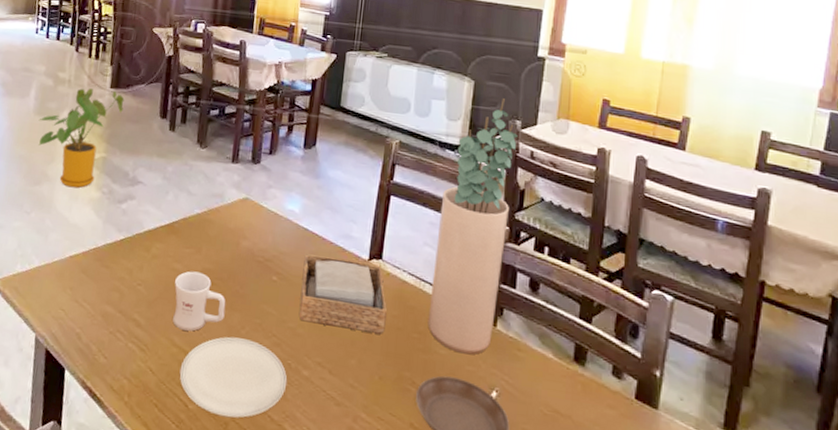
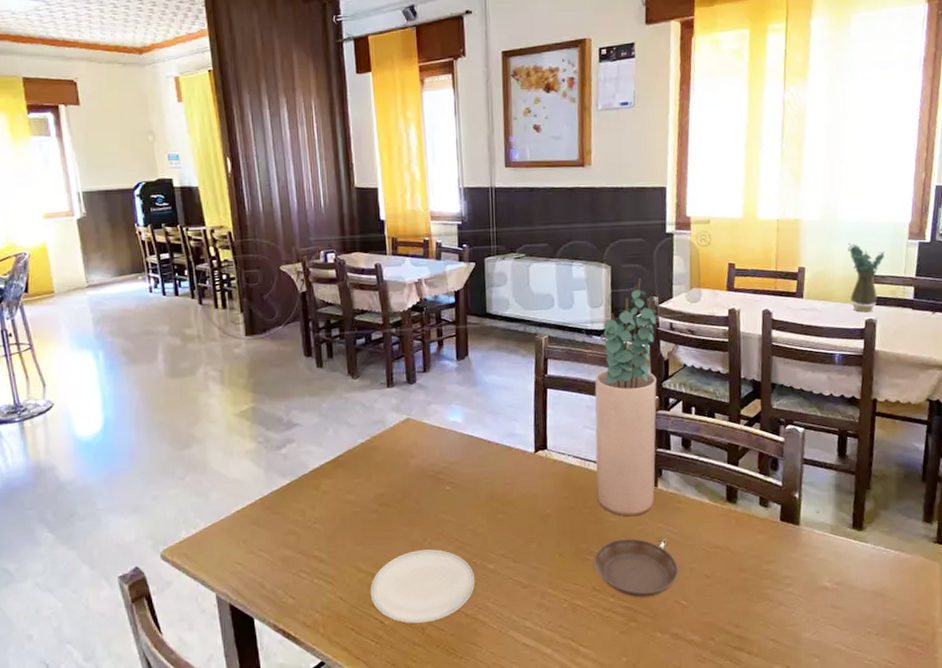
house plant: present [38,88,125,188] -> none [173,338,264,444]
mug: present [173,271,226,332] -> none [350,498,405,555]
napkin holder: present [298,254,387,334] -> none [473,455,559,521]
vase: none [742,99,787,181] -> present [848,243,885,313]

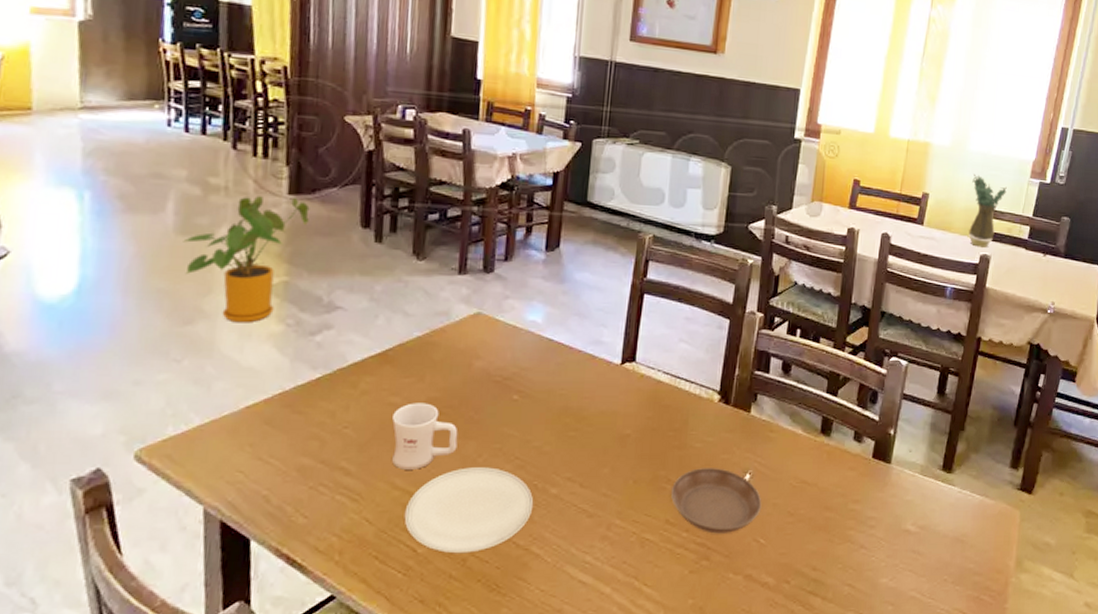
house plant: none [173,338,264,444] -> present [183,196,310,323]
mug: none [350,498,405,555] -> present [392,403,459,470]
vase: present [594,278,657,517] -> none [683,184,774,444]

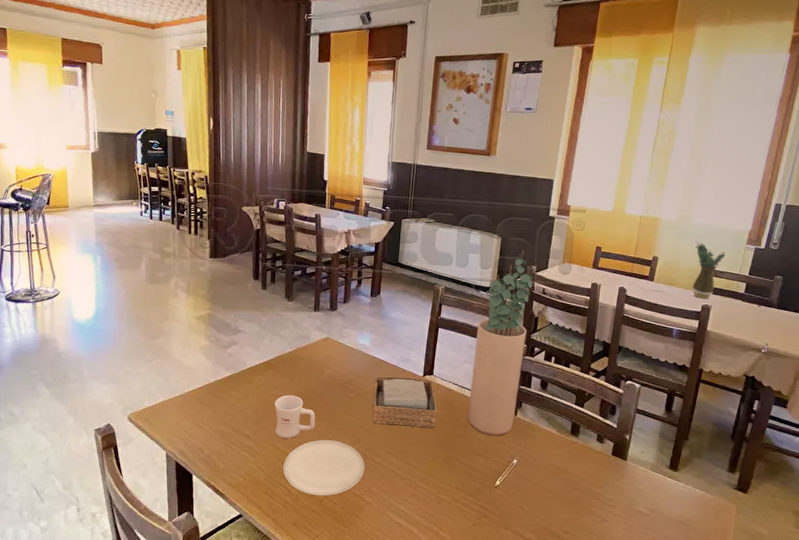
house plant: present [183,196,310,323] -> none [151,259,222,339]
napkin holder: none [544,366,641,438] -> present [371,375,438,428]
saucer: present [671,468,762,534] -> none [459,452,526,500]
vase: none [683,184,774,444] -> present [467,250,534,437]

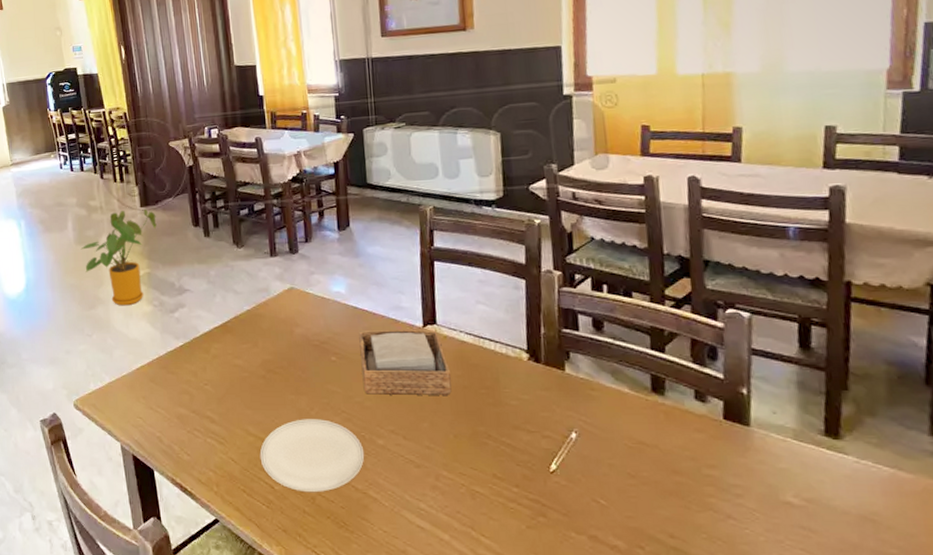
house plant: none [151,259,222,339] -> present [80,209,157,306]
mug: present [274,395,316,439] -> none [239,364,293,420]
vase: present [467,250,534,437] -> none [487,145,563,401]
vase: present [692,241,726,299] -> none [799,96,854,178]

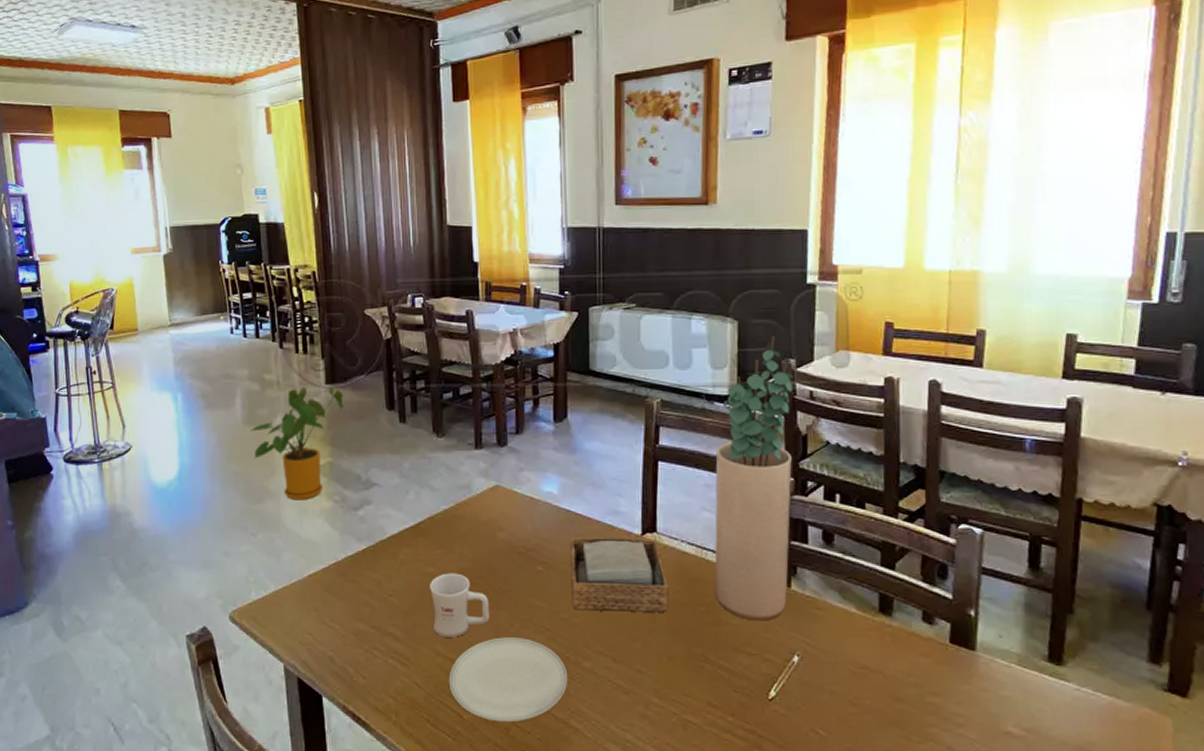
mug: none [239,364,293,420] -> present [430,573,490,637]
vase: none [487,145,563,401] -> present [714,336,793,621]

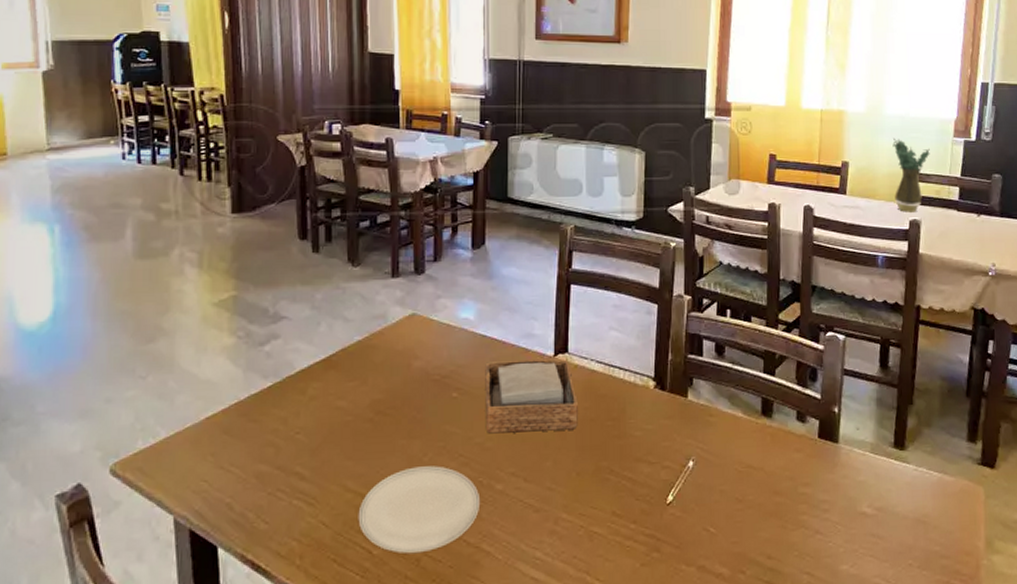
house plant: present [250,387,344,501] -> none [141,217,252,338]
mug: present [430,573,490,637] -> none [340,405,403,472]
vase: present [714,336,793,621] -> none [620,166,692,431]
vase: none [1043,301,1095,389] -> present [892,138,930,212]

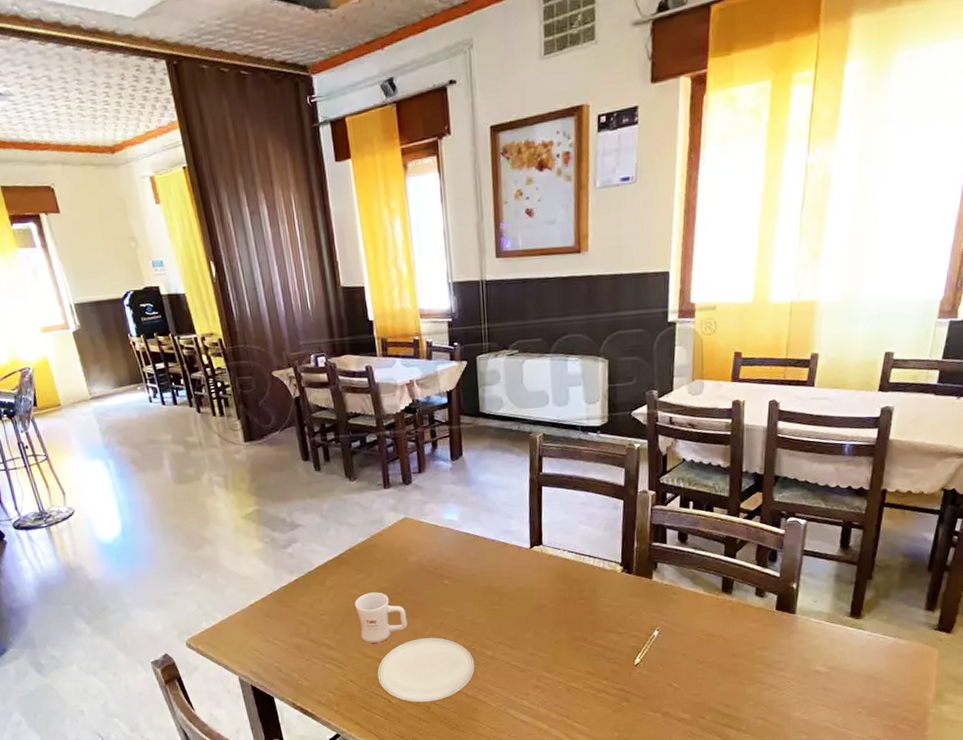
mug: none [340,405,403,472] -> present [355,592,408,643]
napkin holder: present [485,359,578,434] -> none [470,550,554,612]
vase: present [892,138,930,212] -> none [867,324,909,400]

